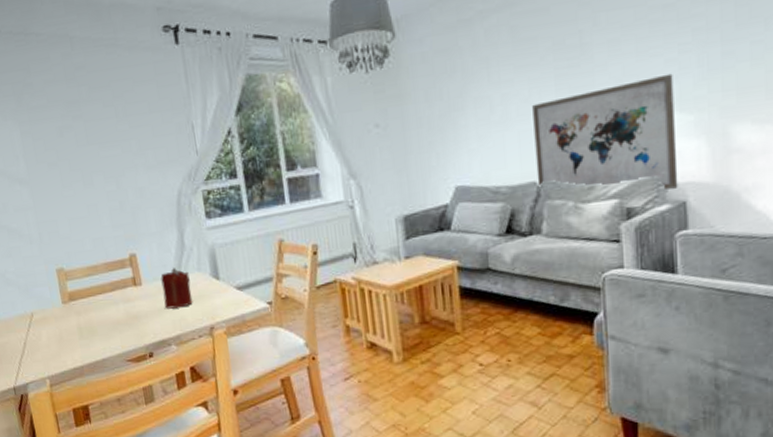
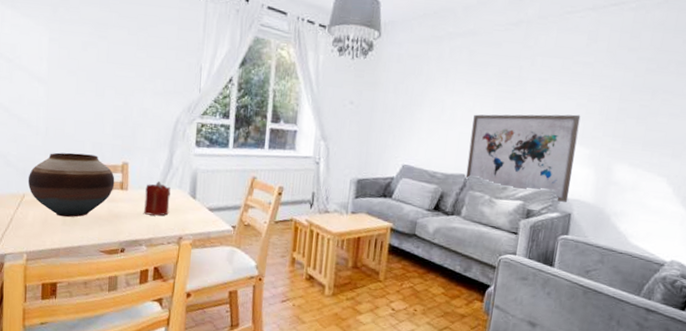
vase: none [32,253,127,330] -> present [27,152,115,218]

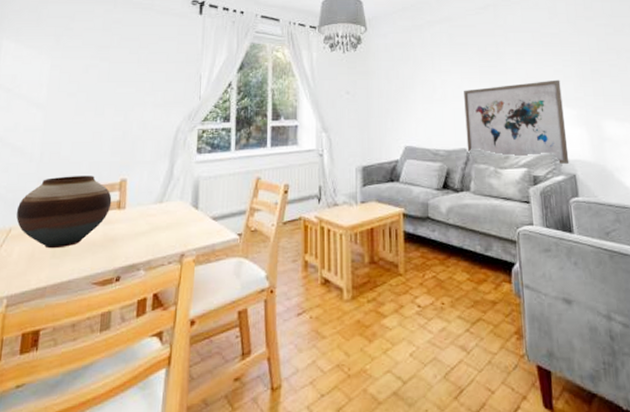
candle: present [144,181,171,216] -> none [142,195,171,234]

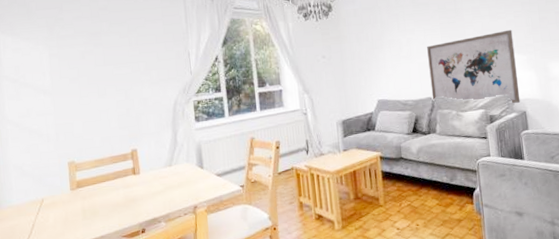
vase: present [16,176,112,249] -> none [44,149,127,213]

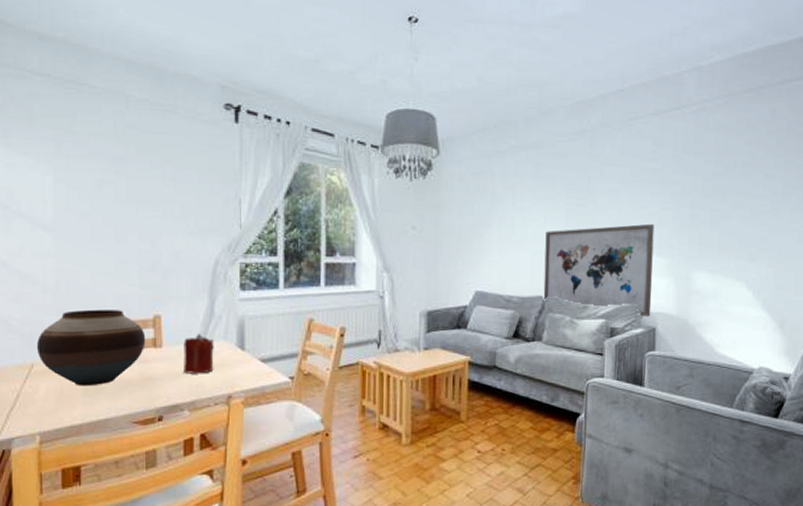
vase: none [44,149,127,213] -> present [36,309,146,387]
candle: none [156,160,181,193] -> present [184,334,214,374]

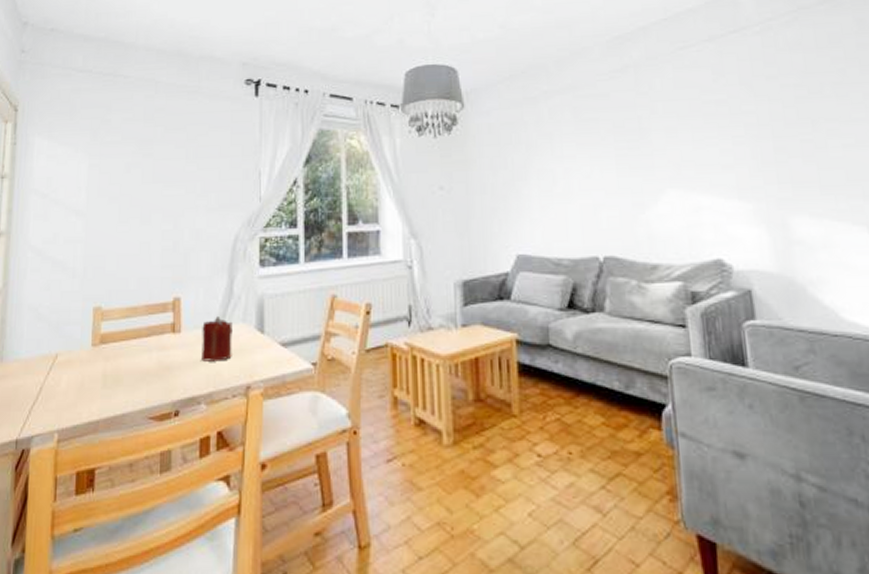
vase: present [36,309,146,387] -> none [61,294,165,378]
wall art: present [543,223,655,318] -> none [594,163,742,277]

